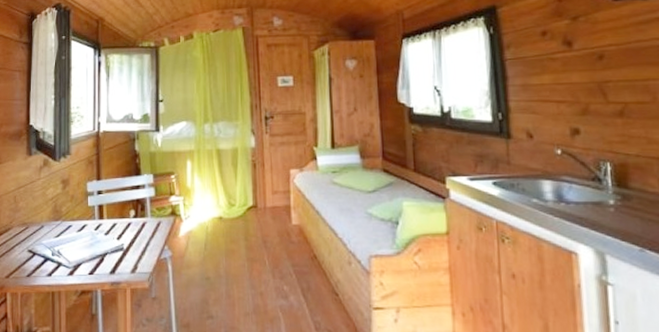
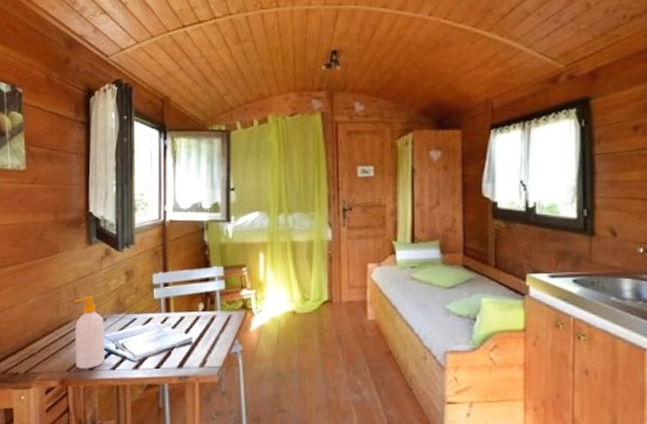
soap bottle: none [14,204,41,276] -> present [74,296,105,369]

